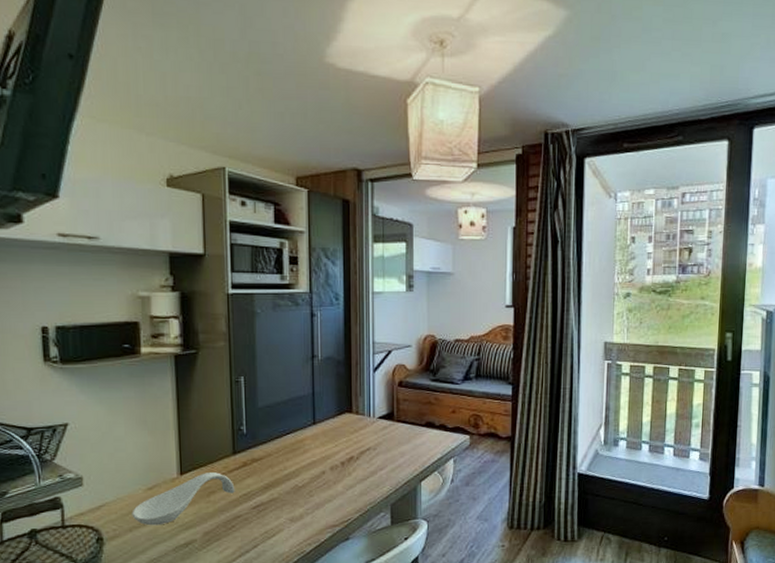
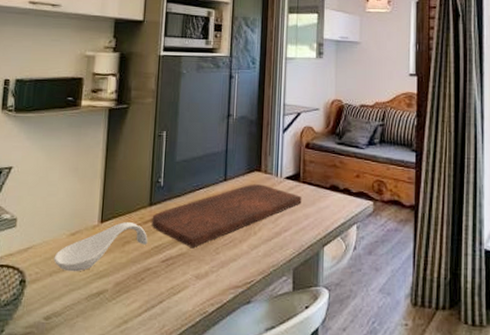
cutting board: none [237,426,397,493] -> present [151,184,302,249]

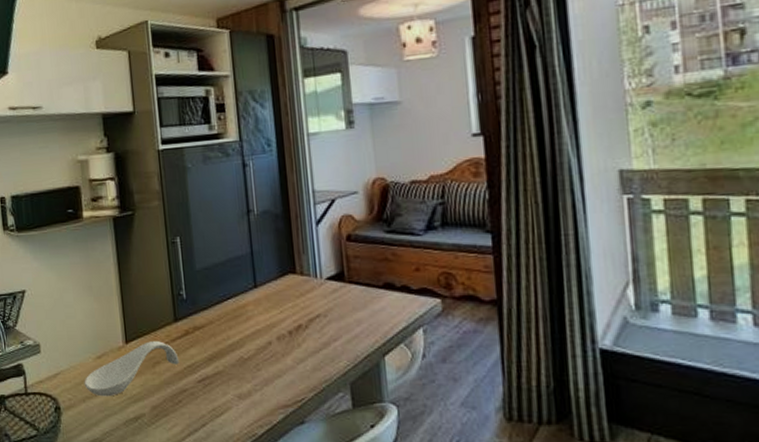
cutting board: present [151,184,302,249] -> none [179,288,350,366]

